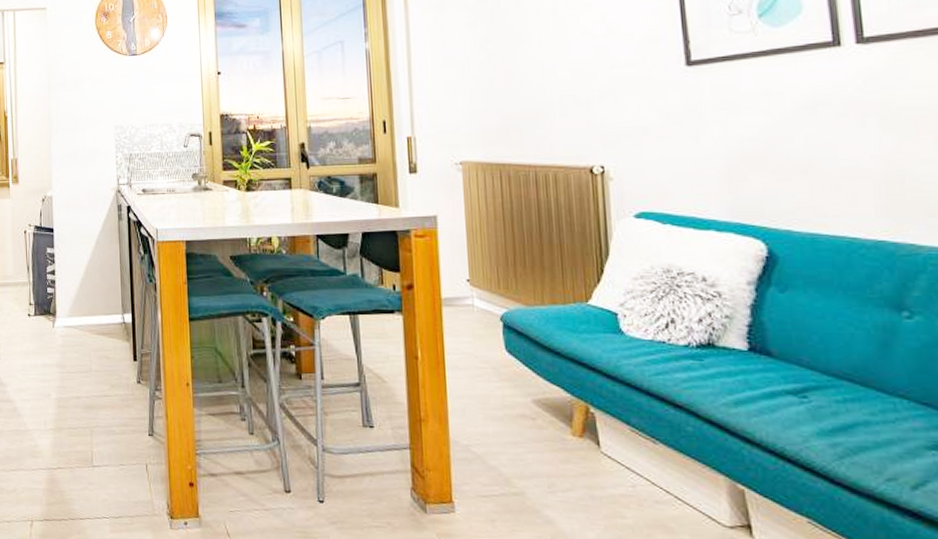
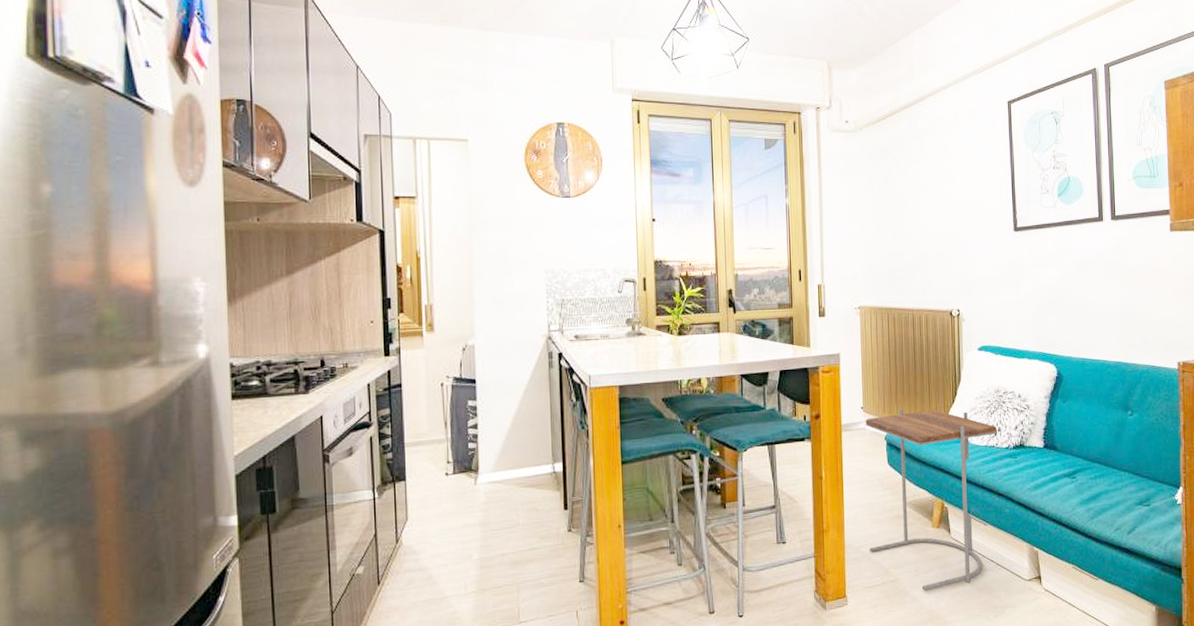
side table: none [473,284,669,515] -> present [866,408,997,591]

